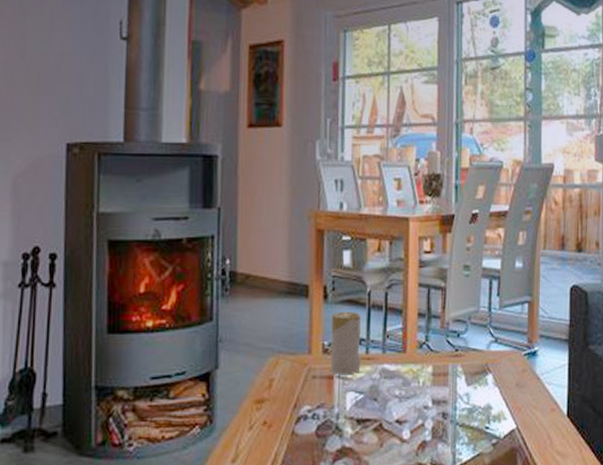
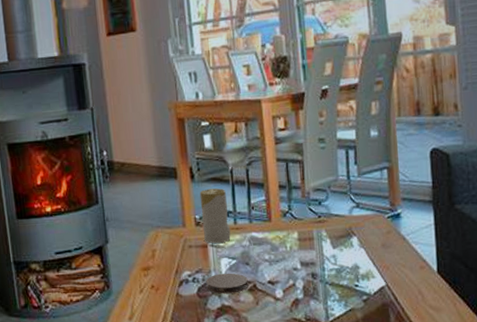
coaster: none [327,409,374,434] -> present [206,273,248,294]

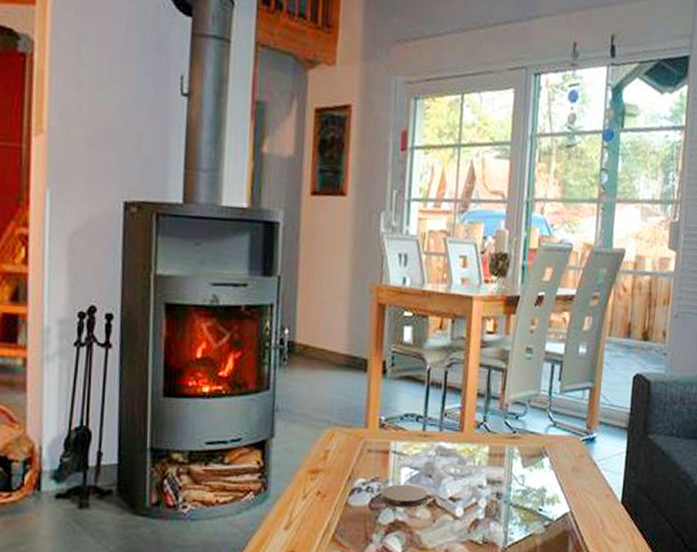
candle: present [199,188,231,243] -> none [387,388,419,450]

